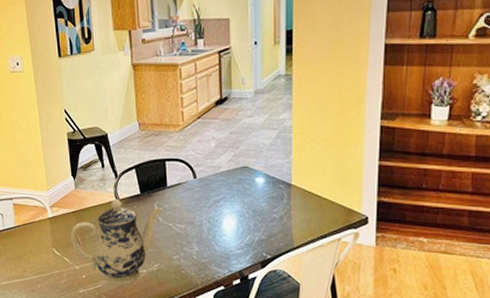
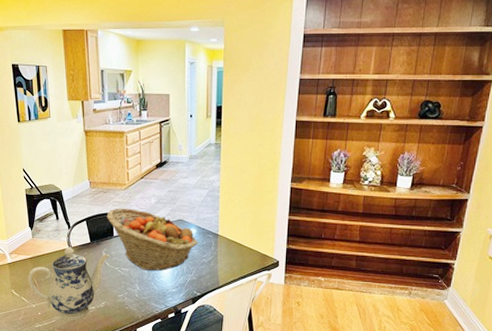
fruit basket: none [159,153,267,228] -> present [107,208,198,271]

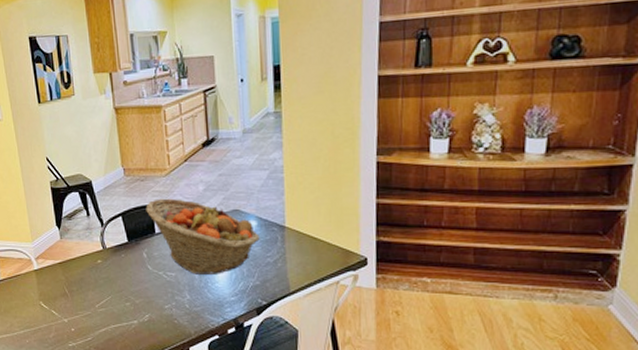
teapot: present [28,246,109,321] -> none [57,247,152,339]

